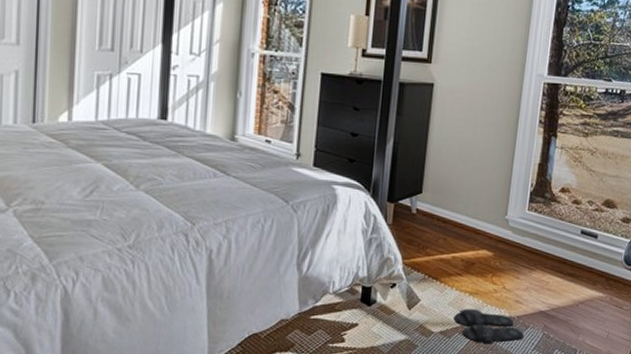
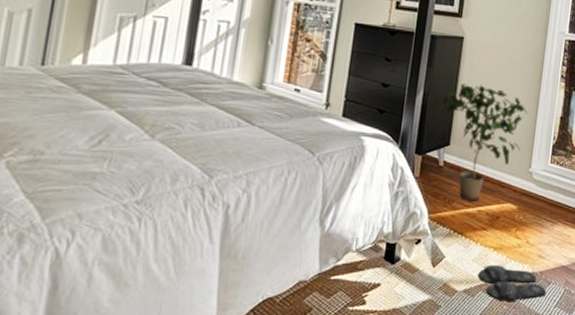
potted plant: none [408,131,503,248] -> present [438,83,528,201]

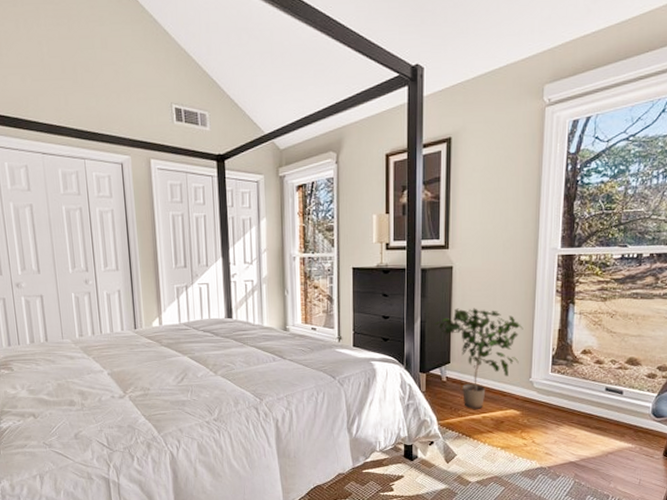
slippers: present [478,264,546,301] -> none [488,460,555,491]

